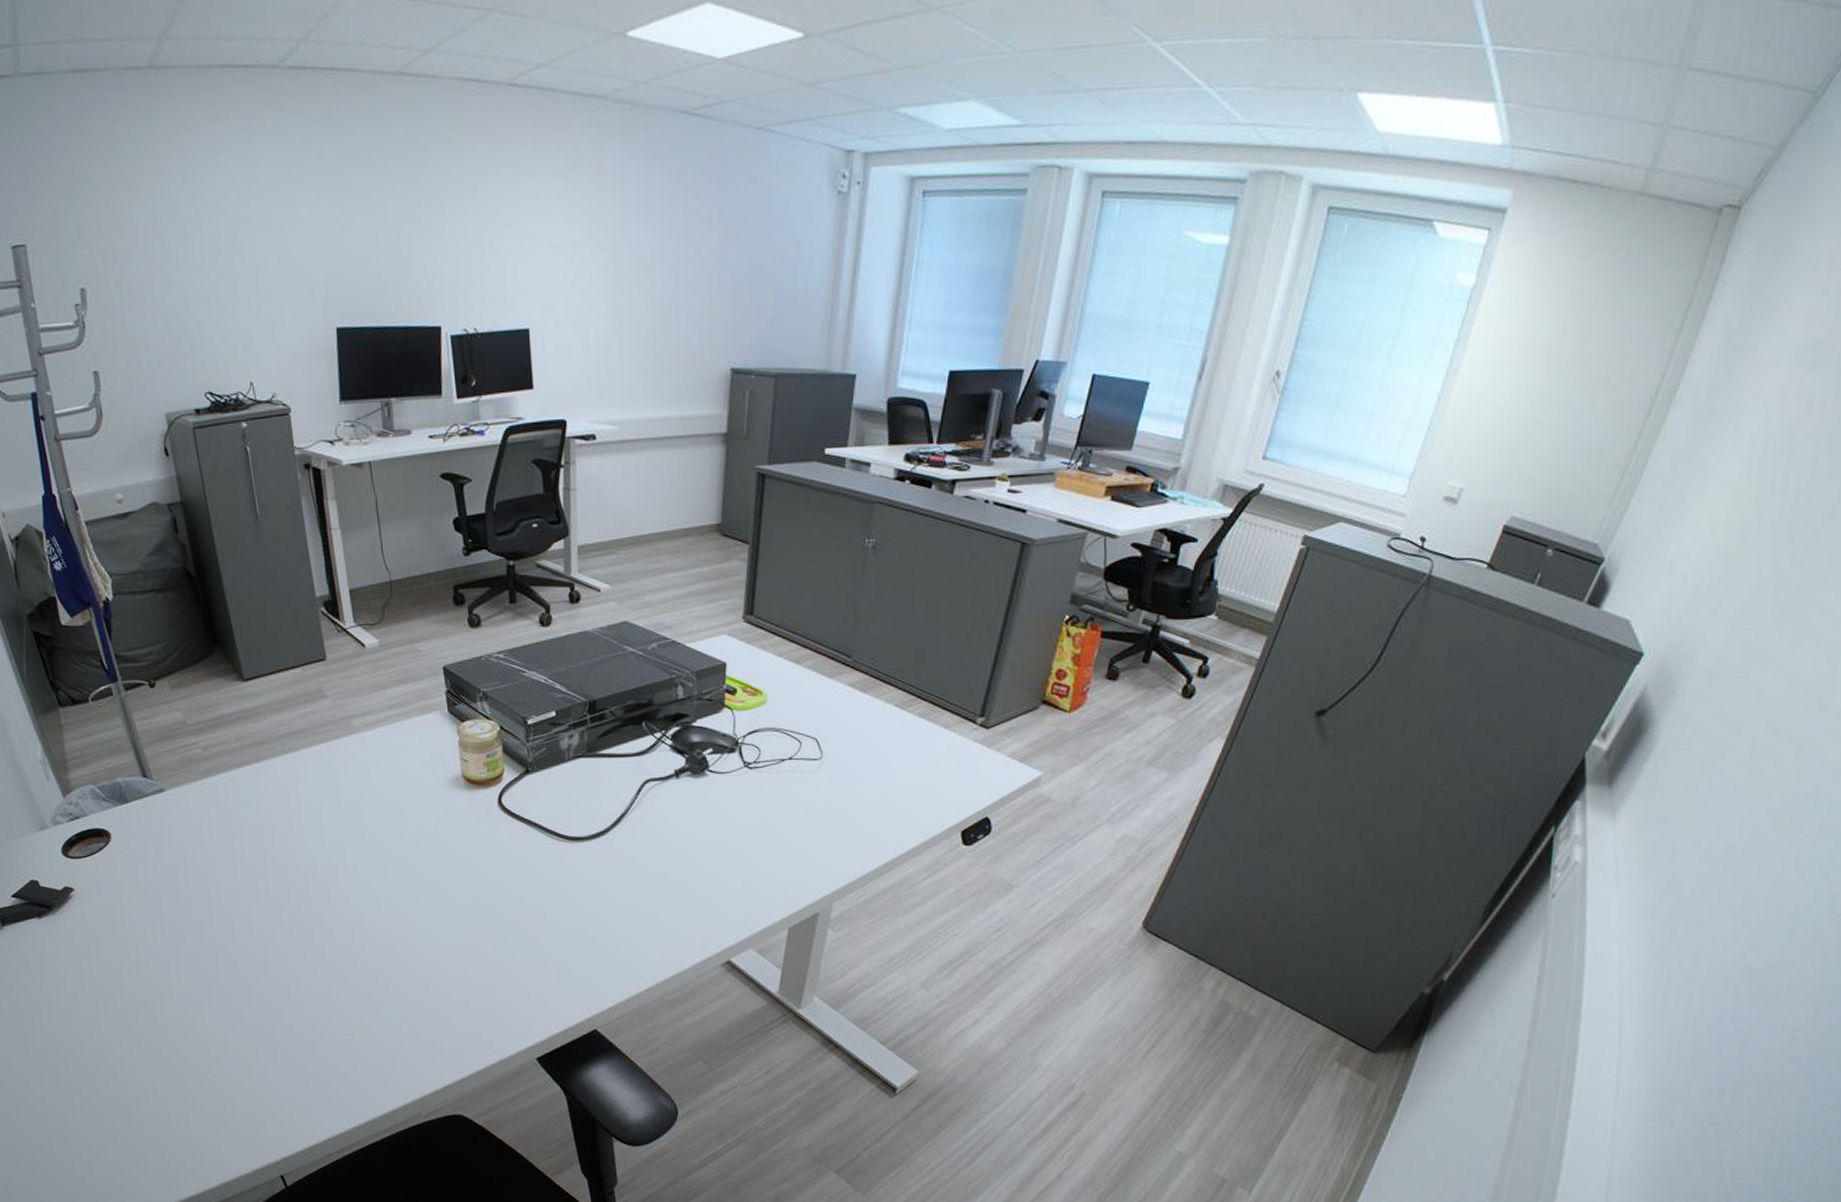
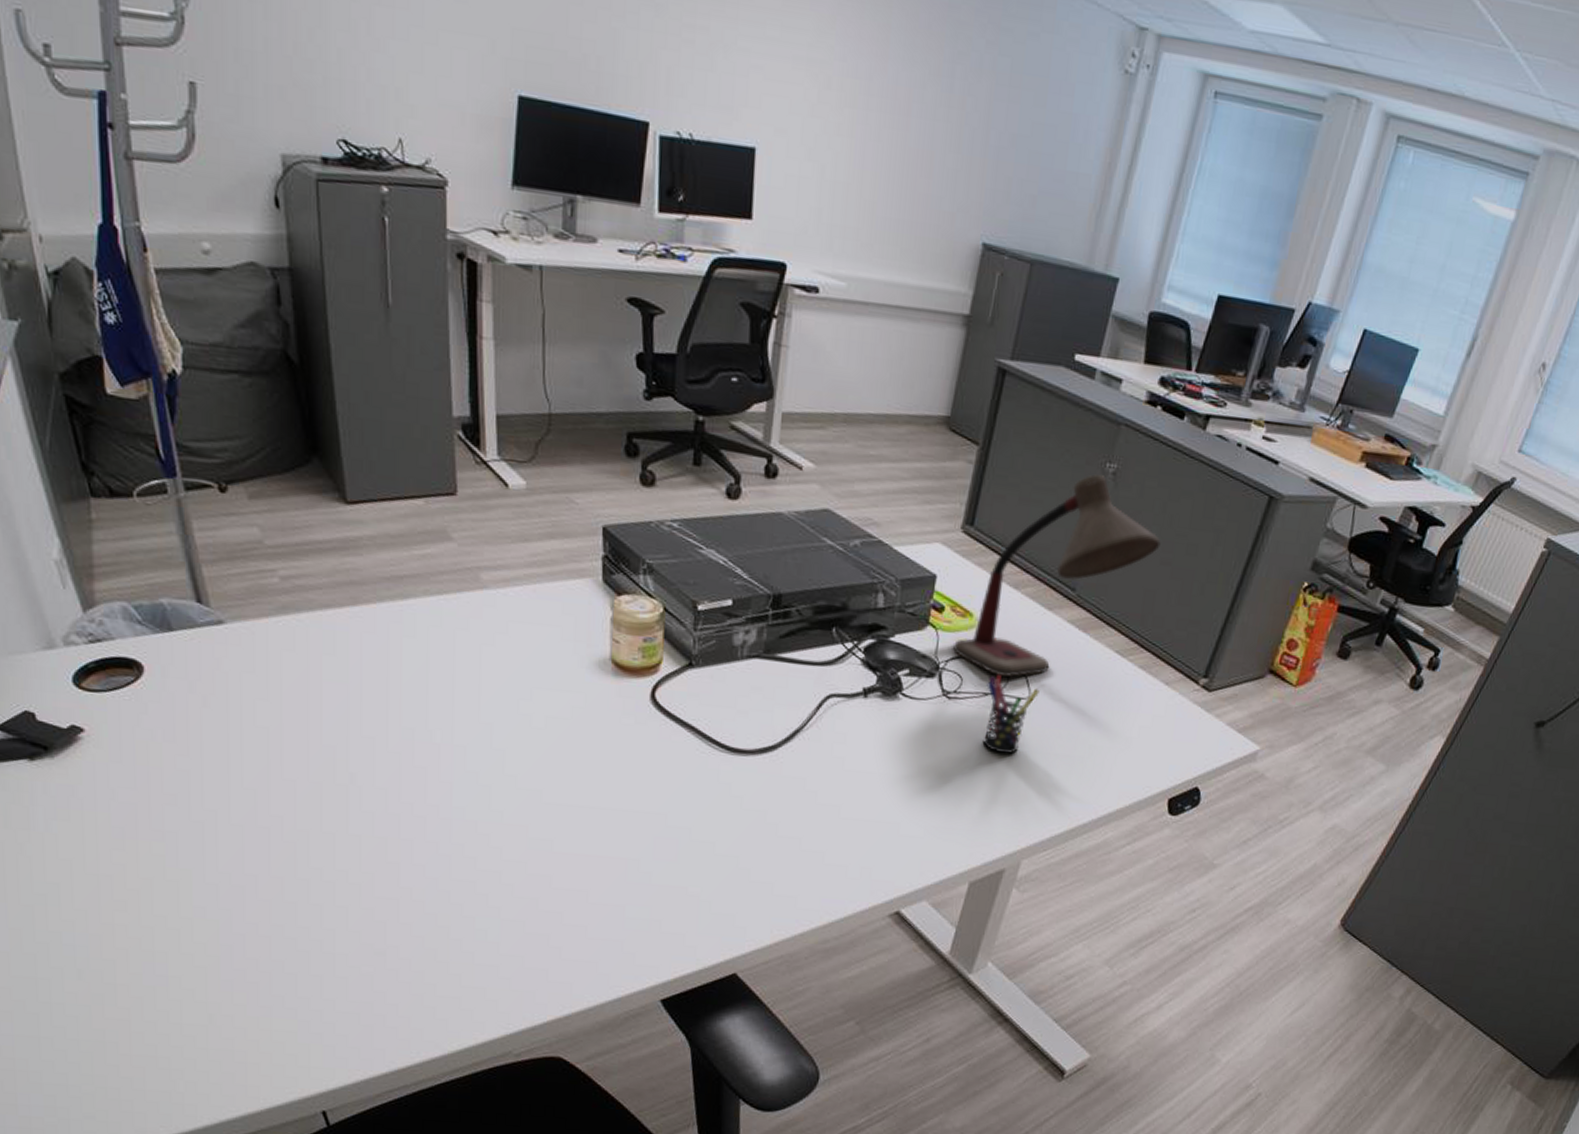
desk lamp: none [747,551,924,742] -> present [952,474,1161,677]
pen holder: none [782,742,830,811] -> present [982,675,1039,754]

